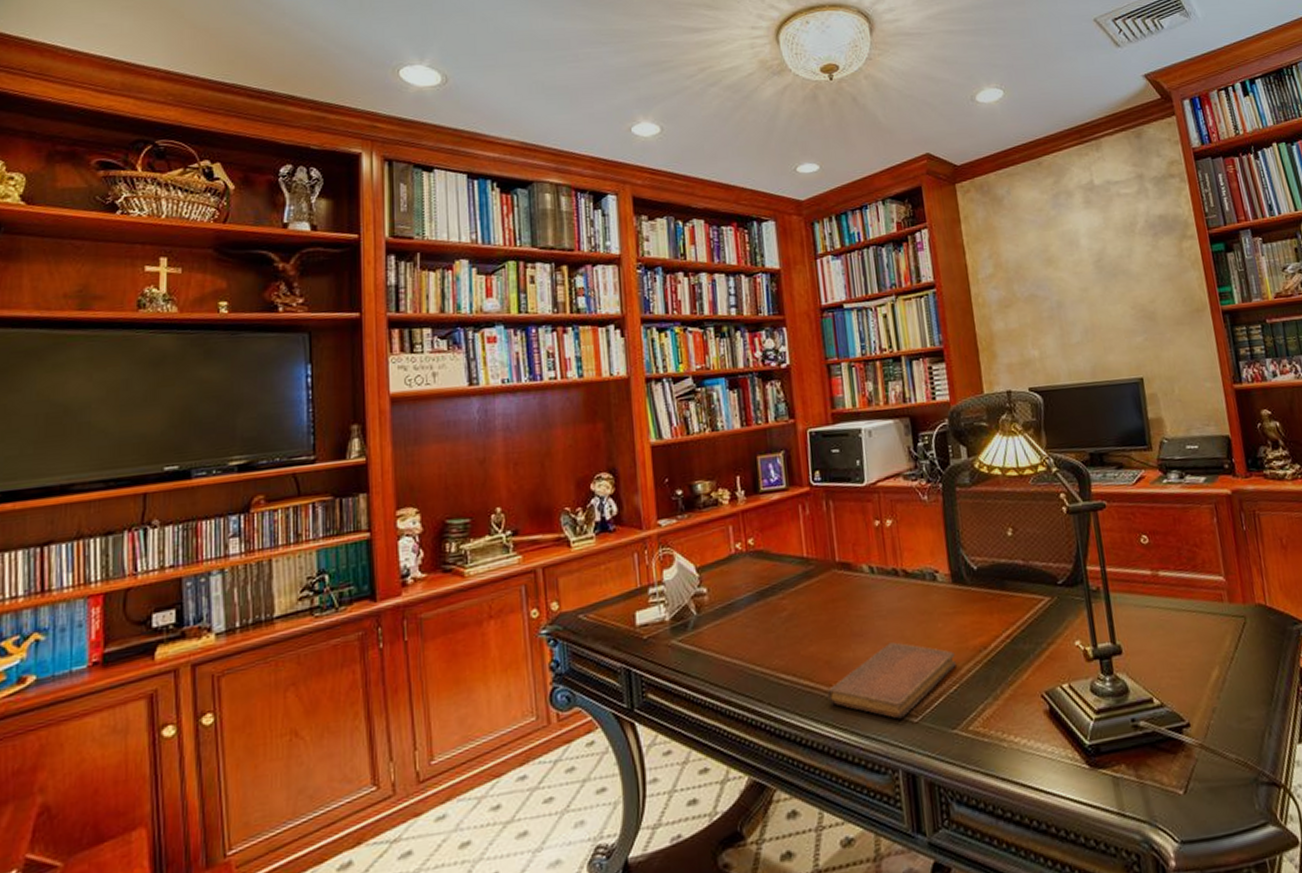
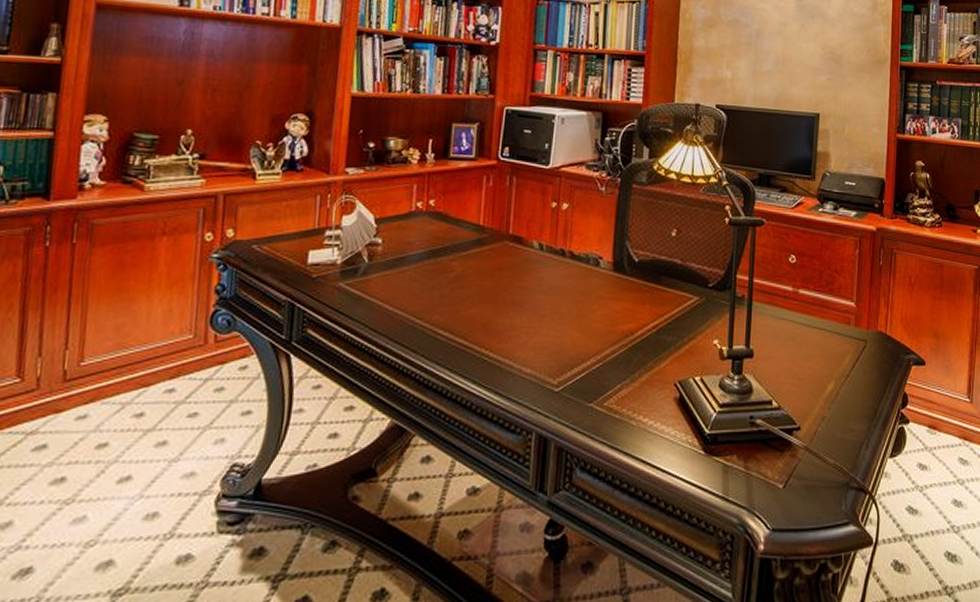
notebook: present [827,642,956,719] -> none [479,316,603,387]

